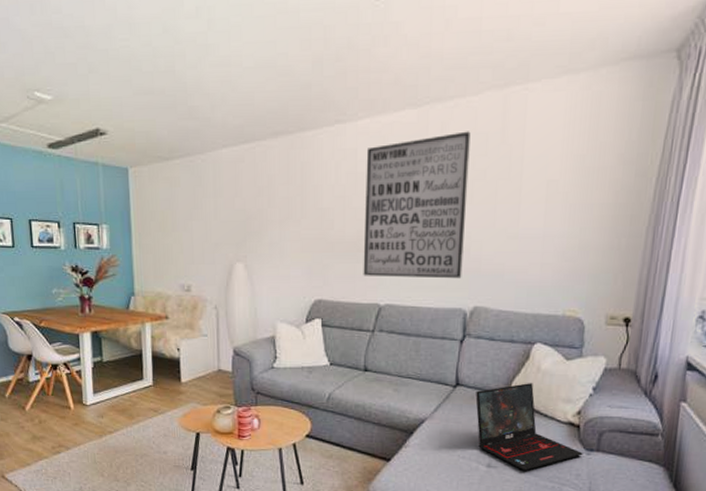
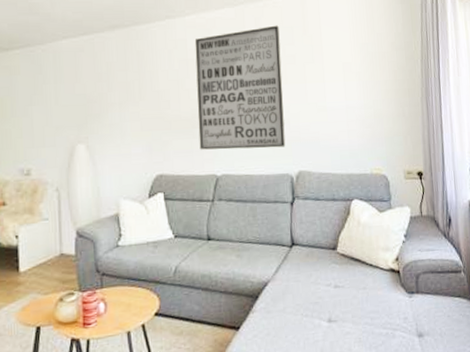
laptop: present [475,383,583,471] -> none [310,236,406,321]

